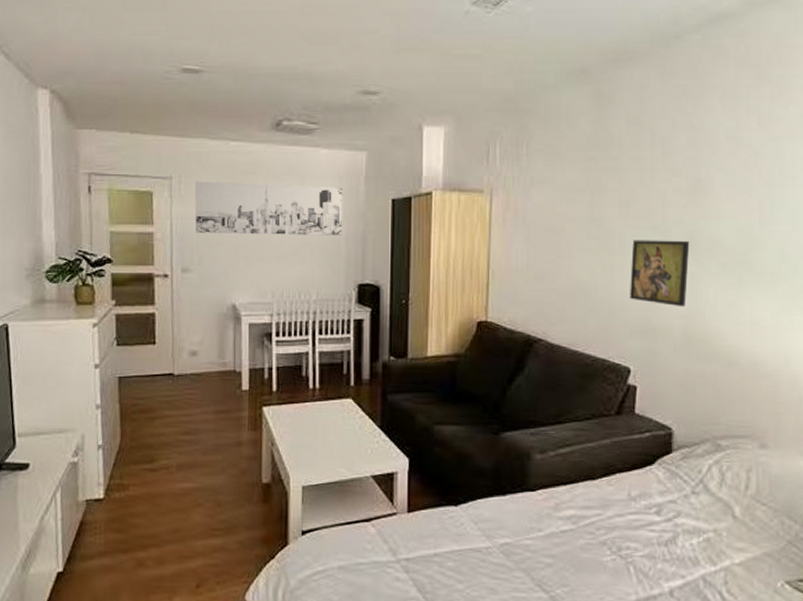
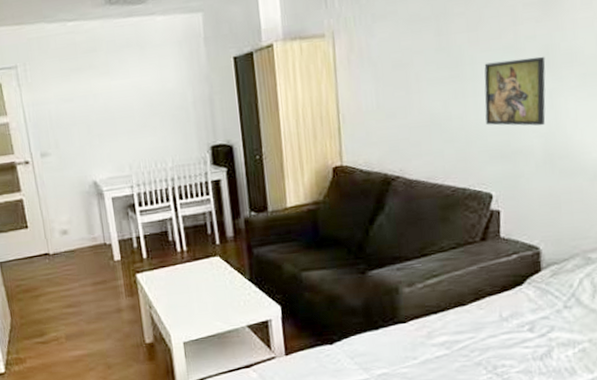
wall art: present [195,181,342,235] -> none [40,53,189,117]

